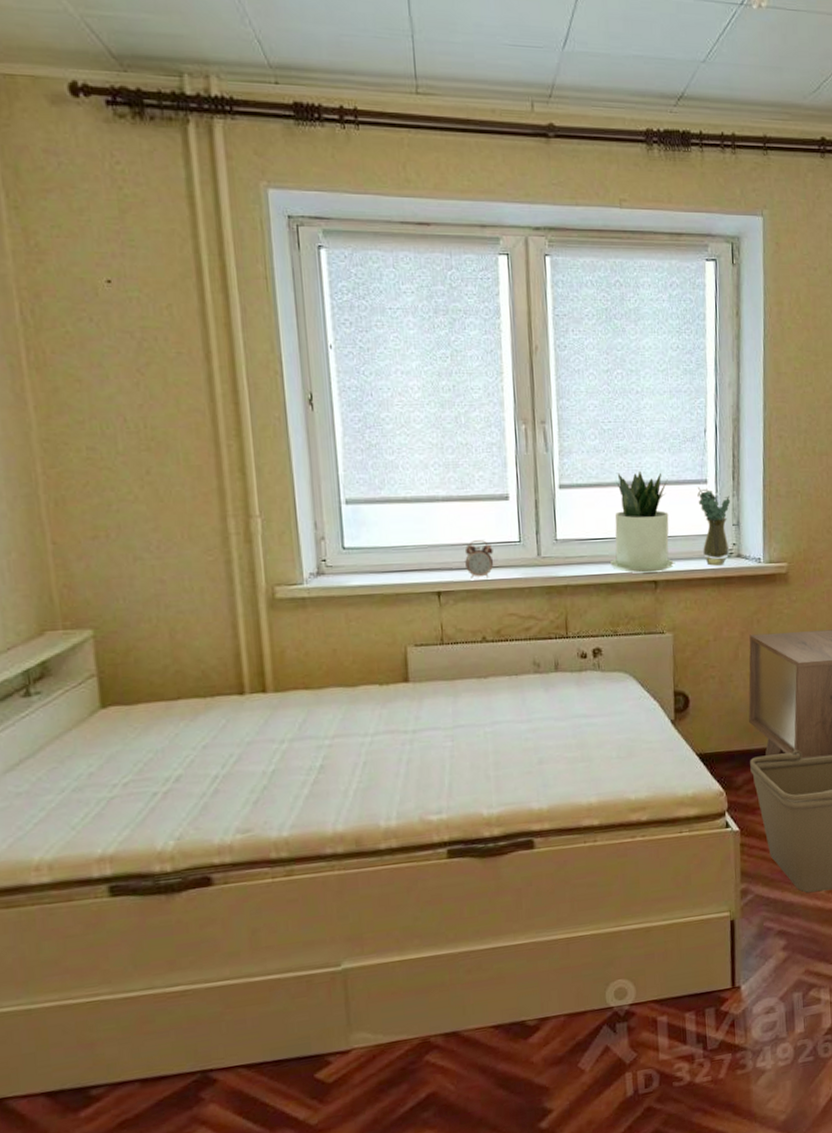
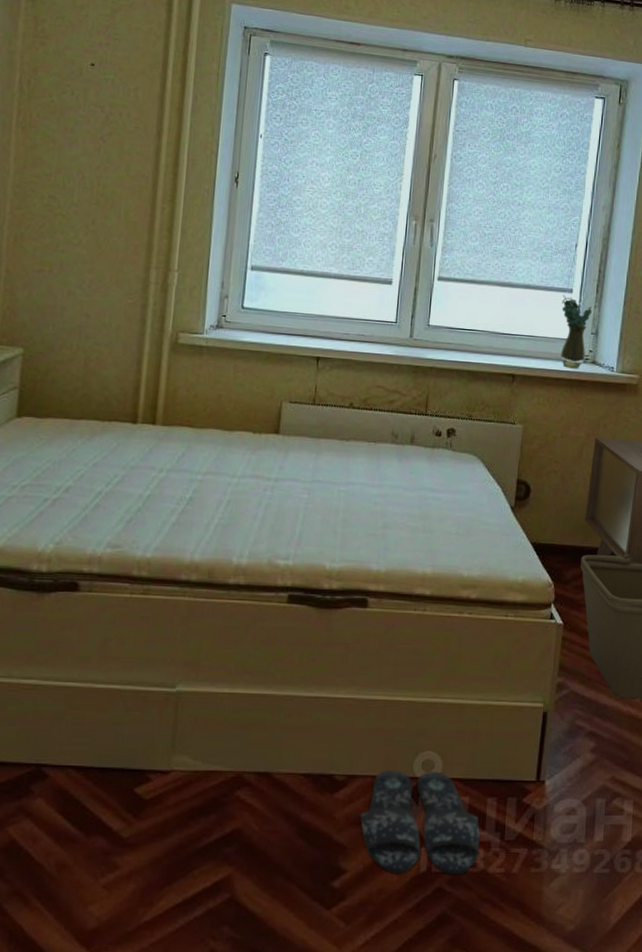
alarm clock: present [464,540,494,579] -> none [345,316,372,351]
slippers: none [559,997,684,1103] -> present [360,770,481,875]
planter: present [609,470,674,573] -> none [473,273,537,367]

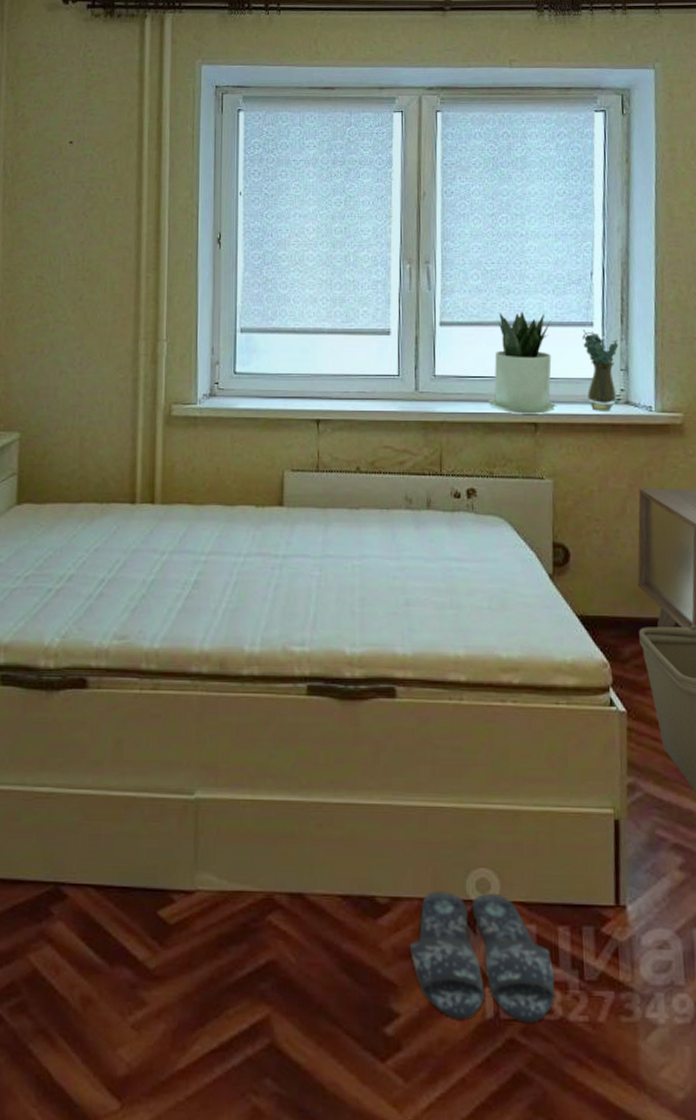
planter: none [473,273,537,367] -> present [487,311,556,414]

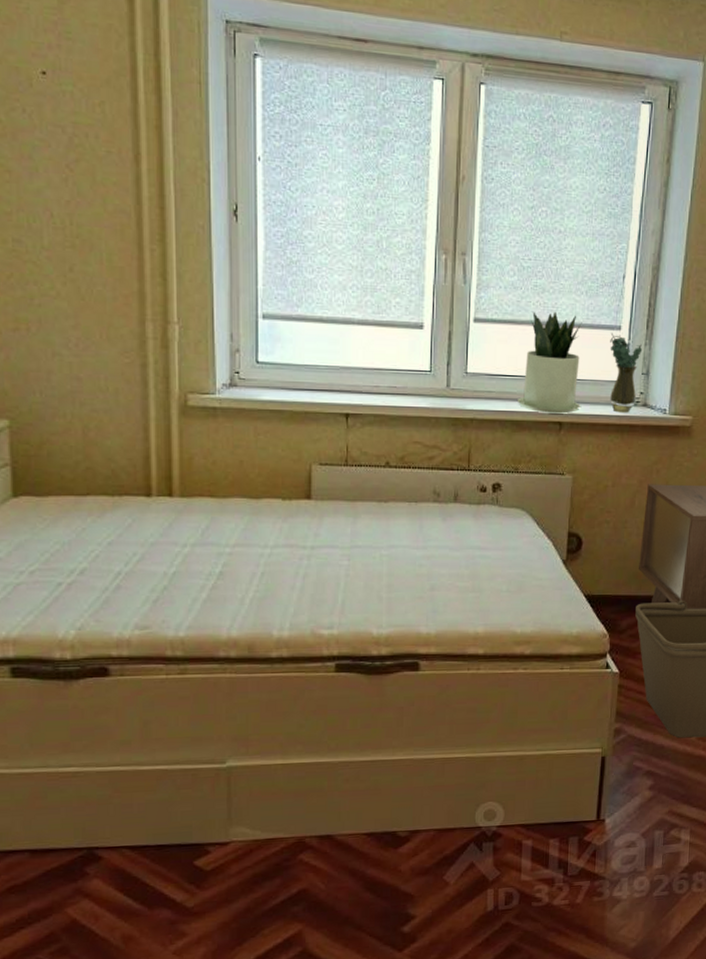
slippers: present [410,891,555,1023] -> none [426,819,545,914]

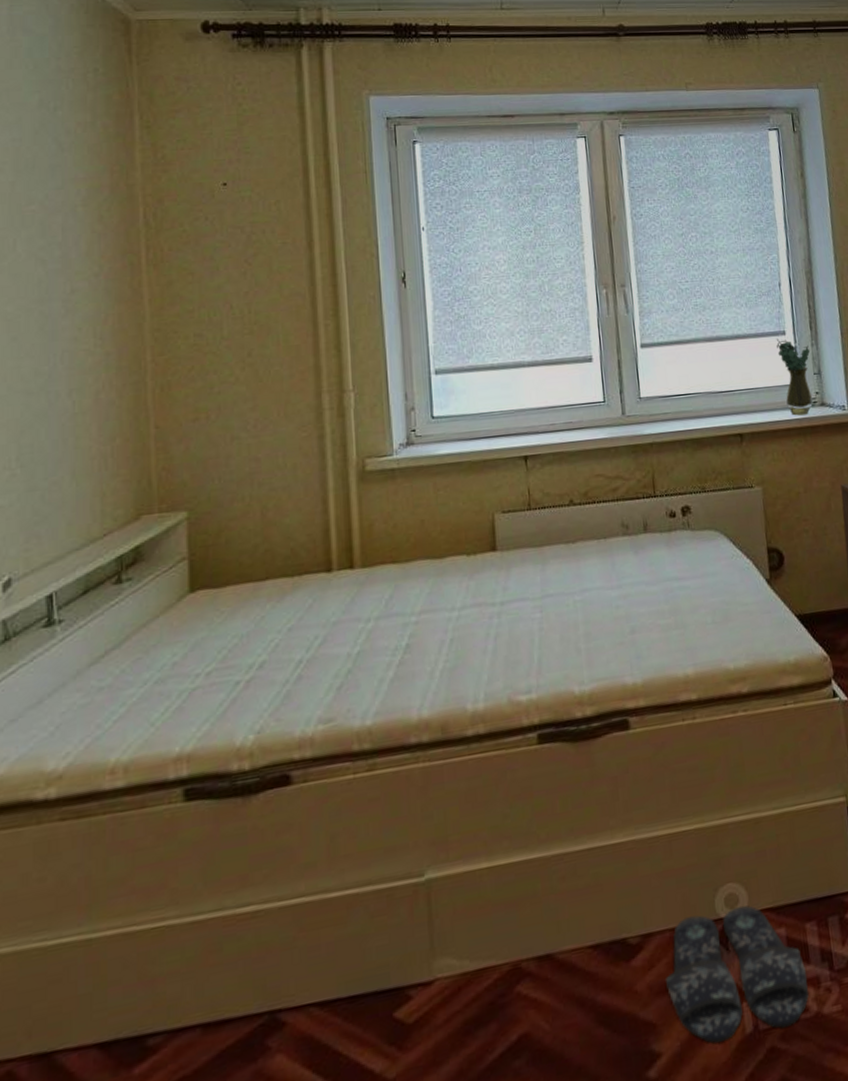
slippers: none [426,819,545,914] -> present [666,905,809,1043]
planter: present [516,311,582,414] -> none [693,326,758,427]

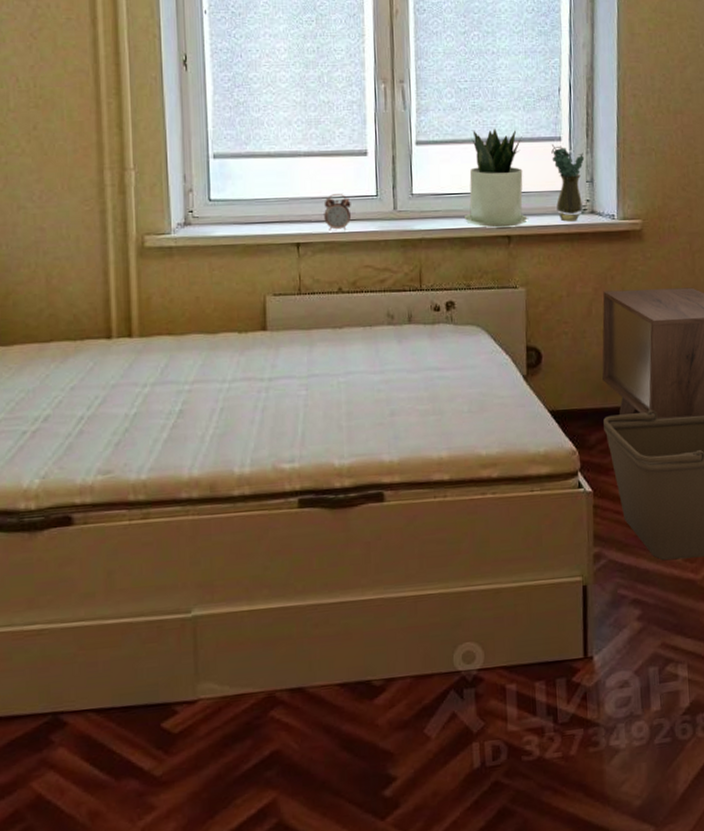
alarm clock: none [550,402,580,442] -> present [324,194,352,231]
slippers: present [666,905,809,1043] -> none [404,662,533,773]
planter: none [693,326,758,427] -> present [463,128,528,228]

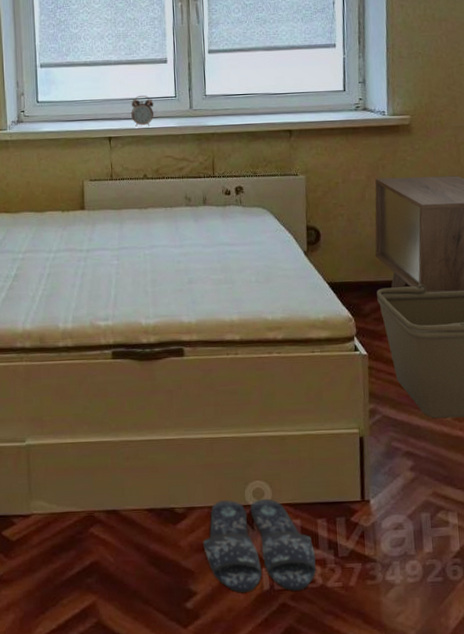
slippers: none [404,662,533,773] -> present [203,498,316,592]
planter: present [463,128,528,228] -> none [250,37,307,124]
vase: present [551,144,585,223] -> none [327,51,357,119]

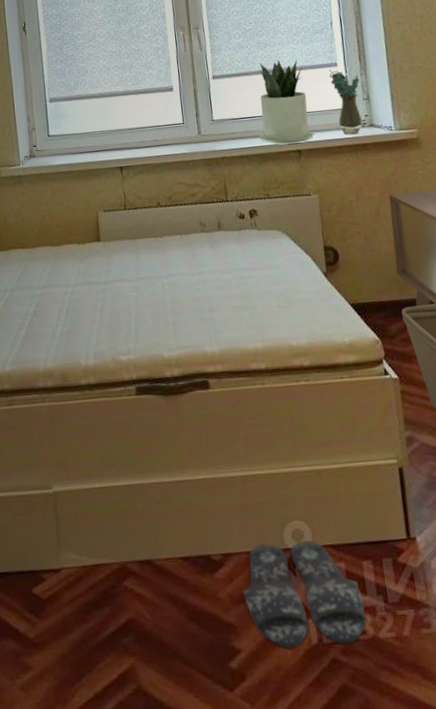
alarm clock: present [131,95,154,127] -> none [140,124,164,156]
planter: none [250,37,307,124] -> present [258,60,314,145]
vase: none [327,51,357,119] -> present [329,70,363,136]

